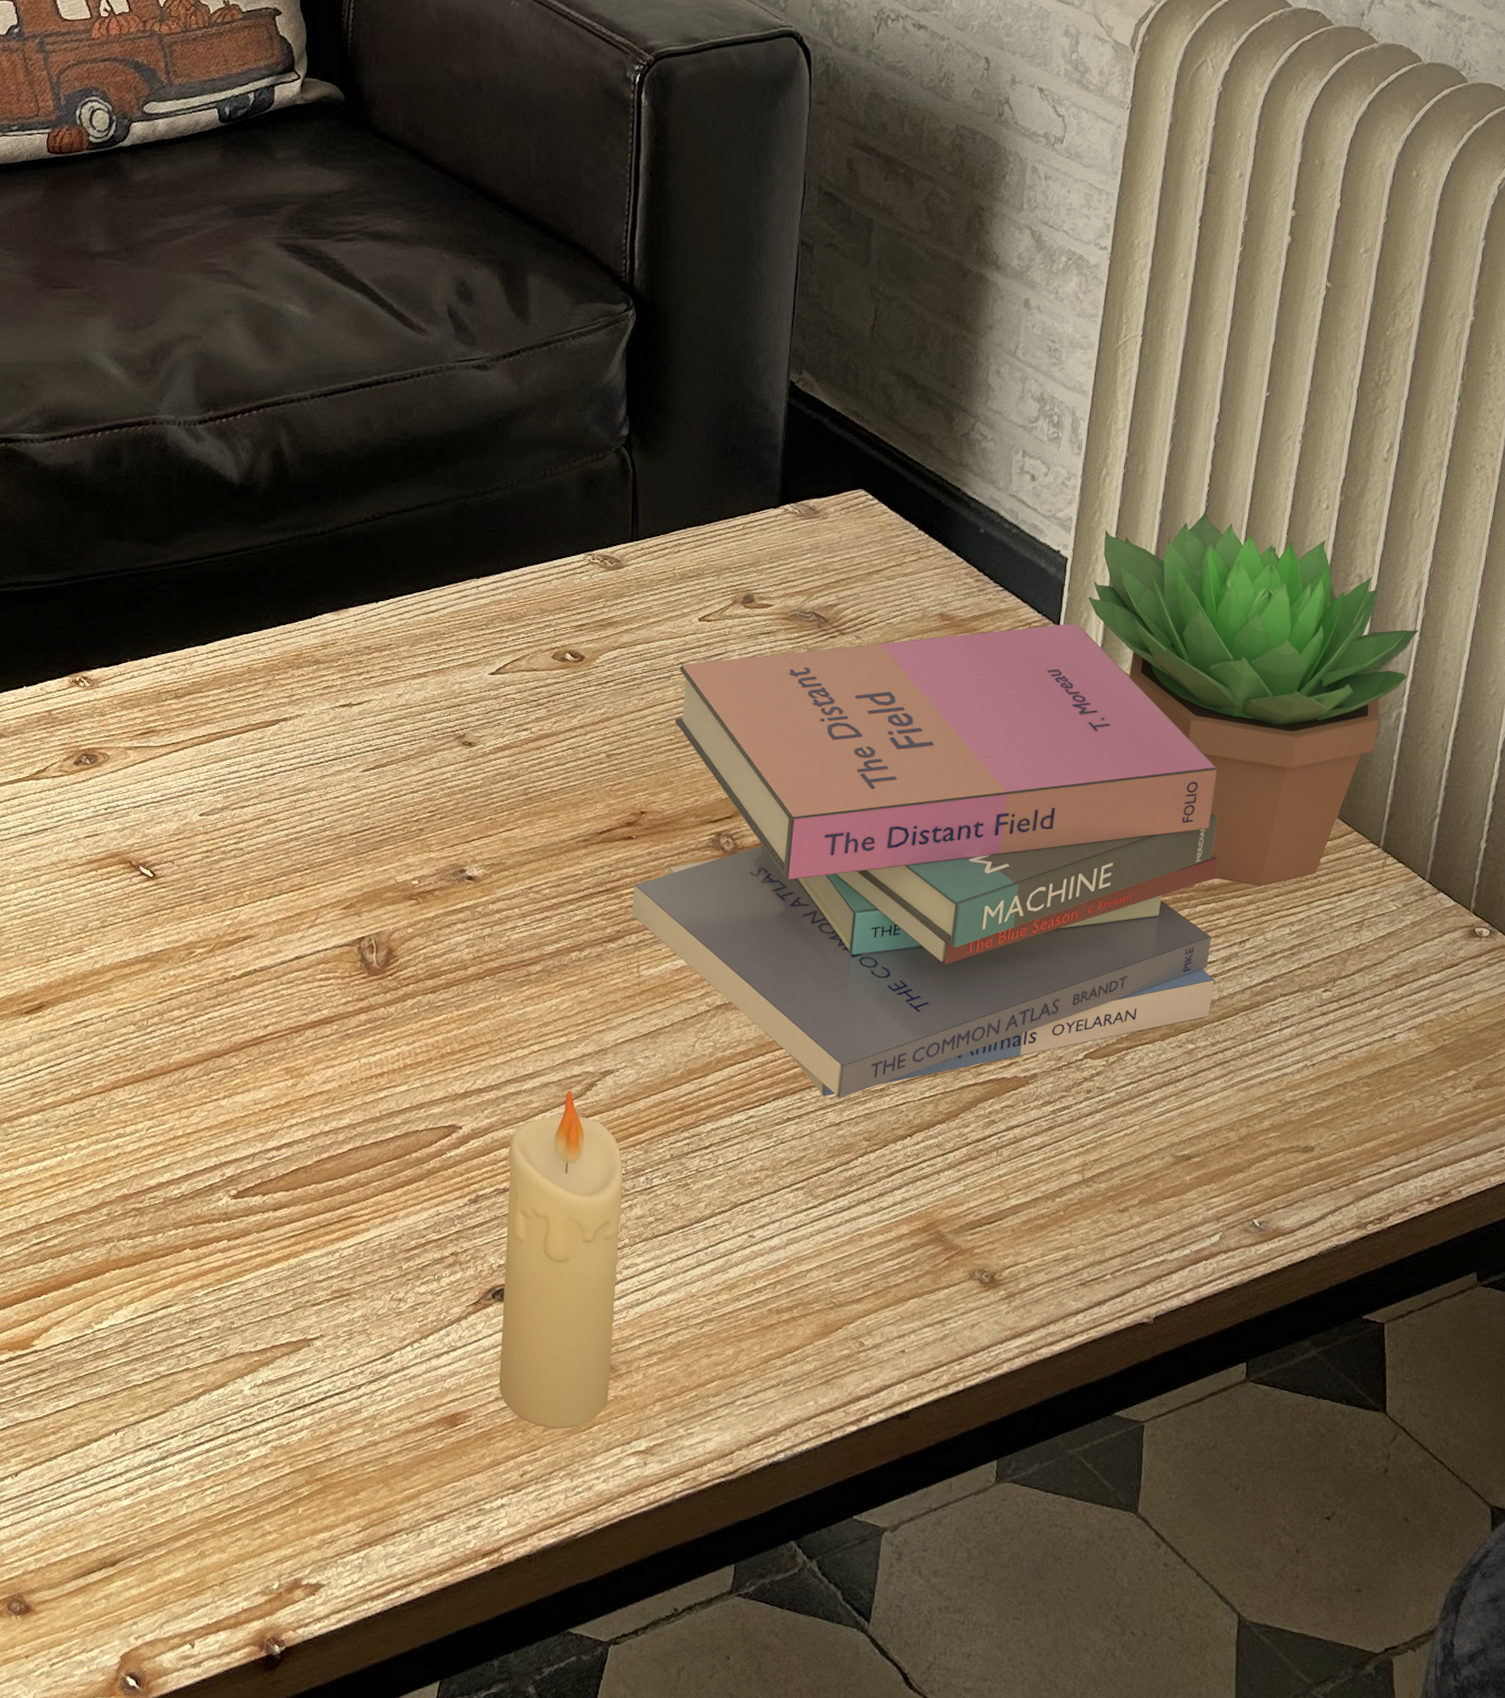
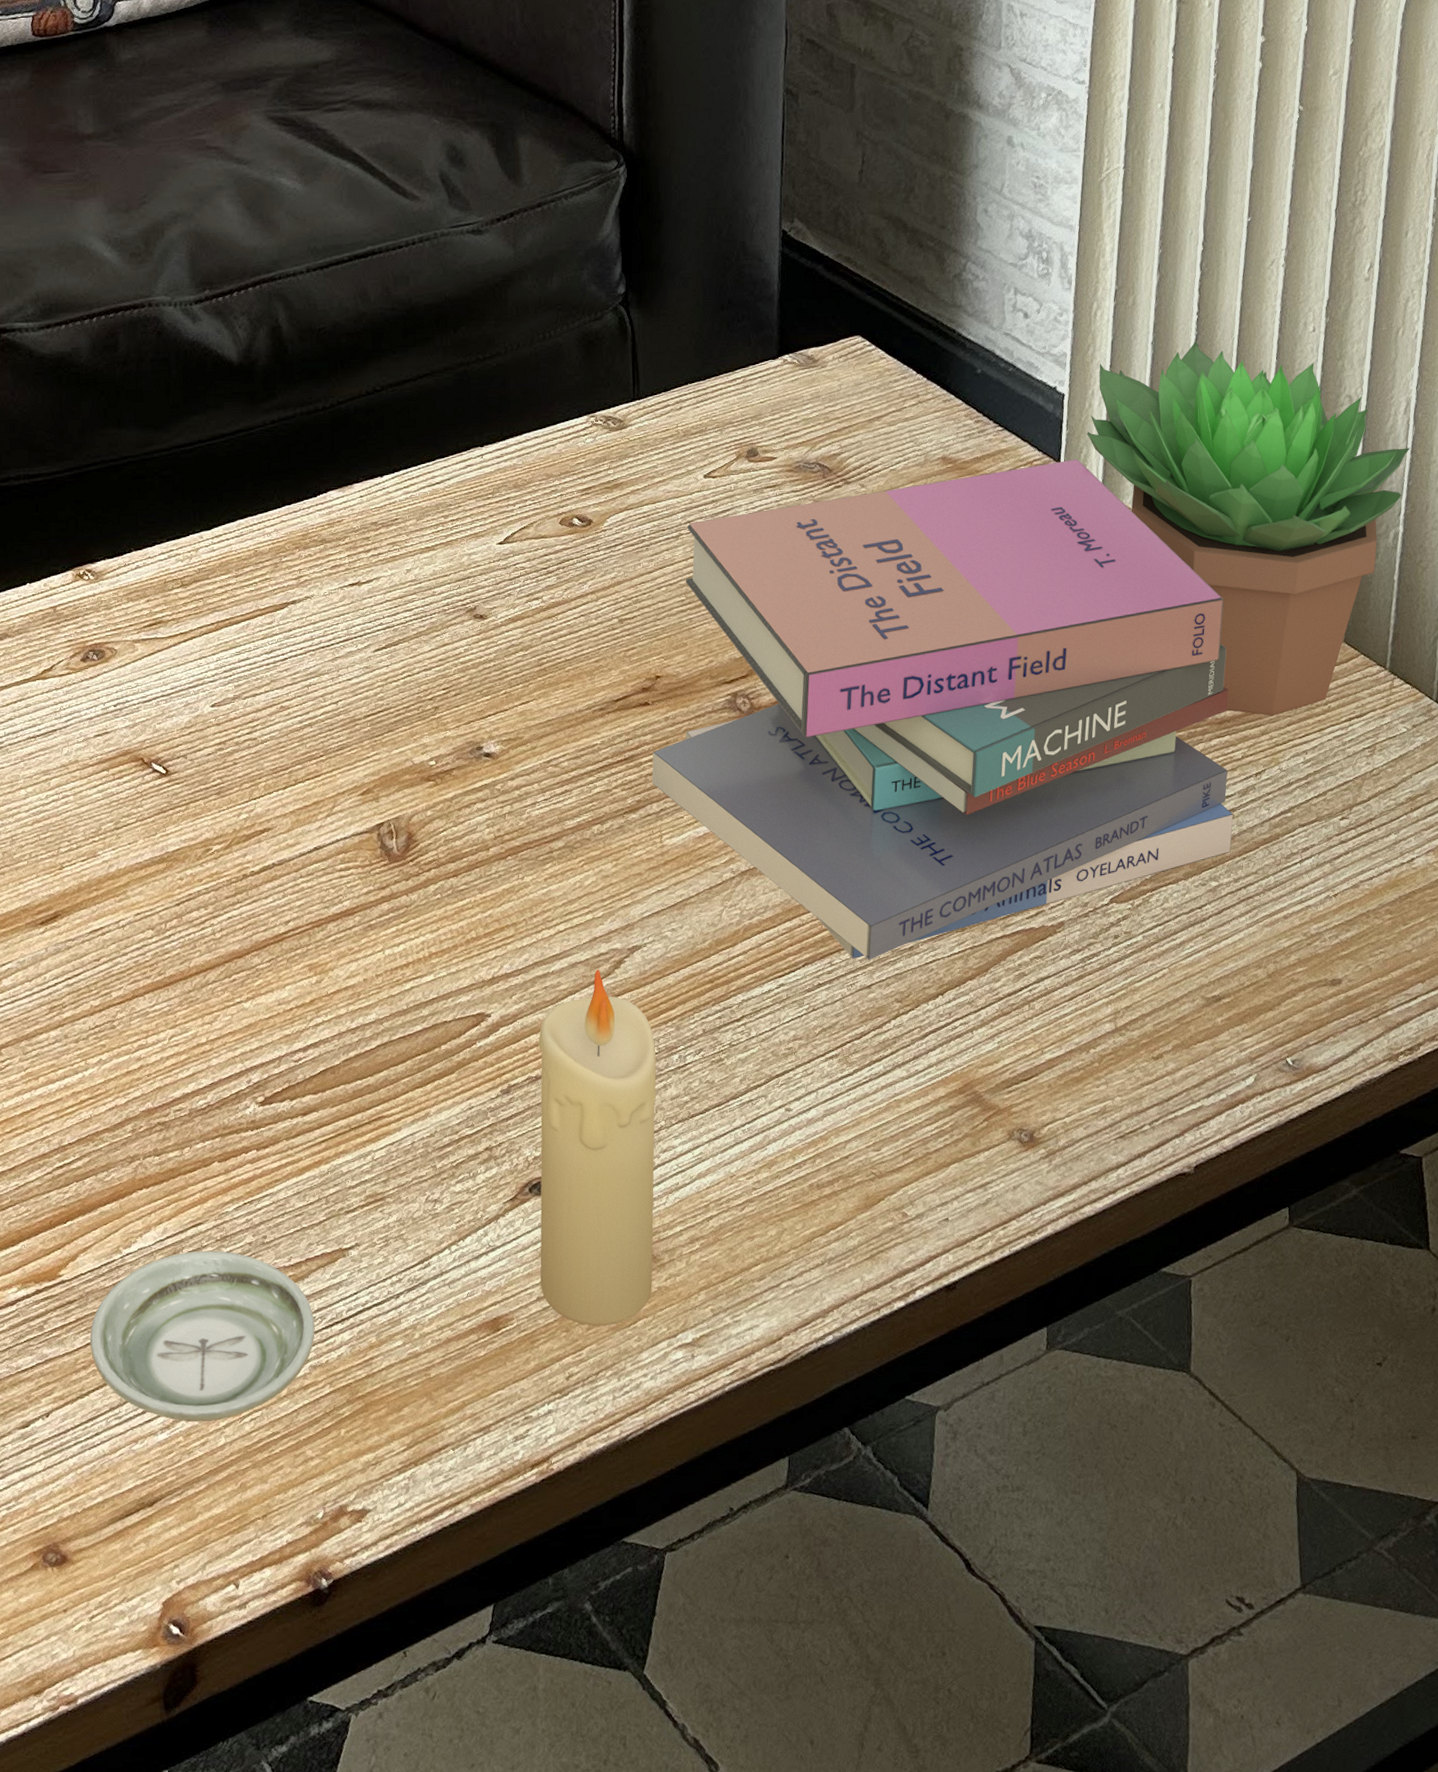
saucer: none [59,1332,278,1491] -> present [89,1250,315,1423]

